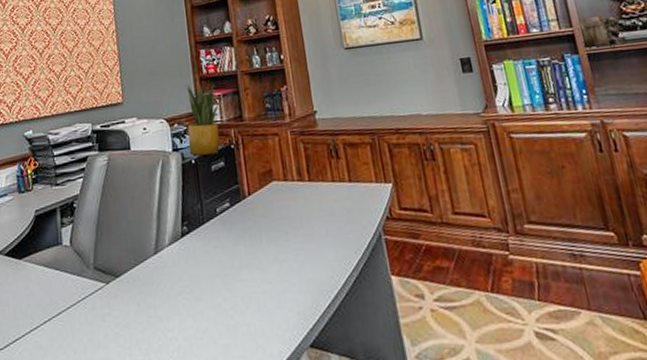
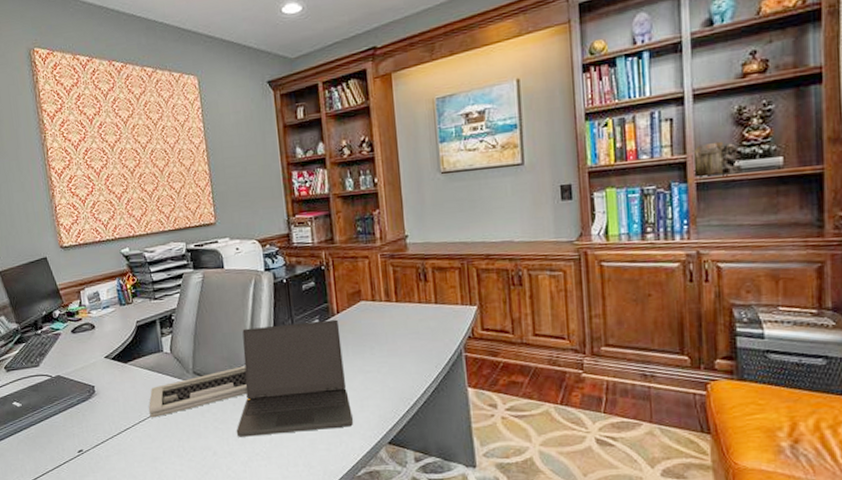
computer keyboard: none [43,258,153,325] -> present [149,366,248,418]
laptop: none [139,202,270,346] -> present [236,319,353,437]
planter: present [185,80,220,156] -> none [277,203,312,276]

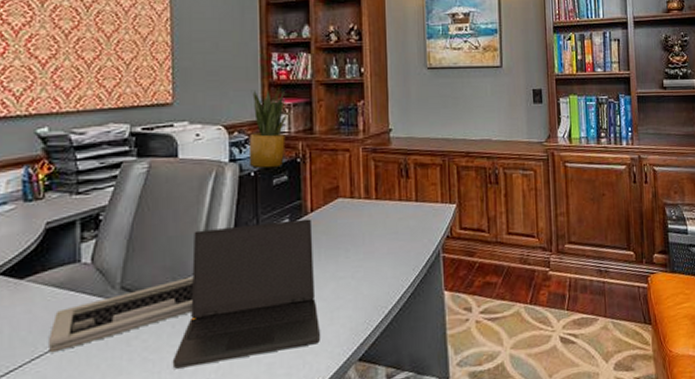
planter: none [277,203,312,276] -> present [248,87,290,169]
bookend: present [691,141,745,178] -> none [633,62,671,91]

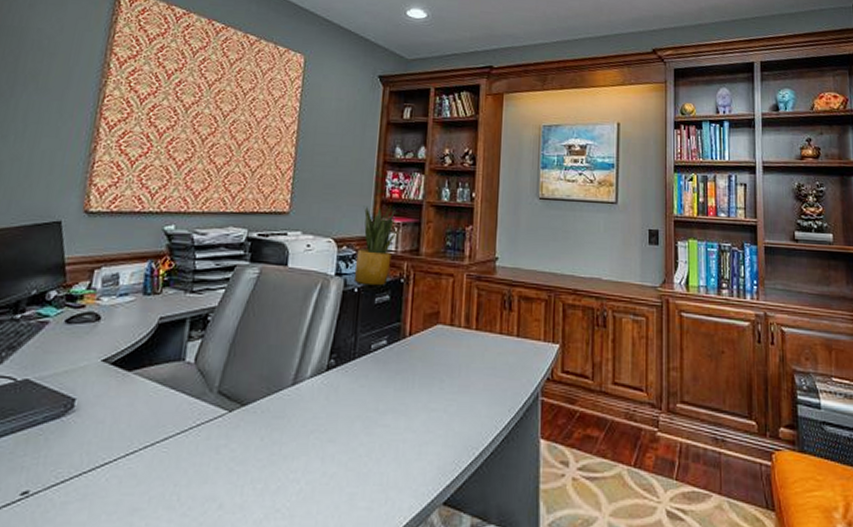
computer keyboard: present [49,277,194,353] -> none [143,389,288,451]
laptop: present [172,218,320,369] -> none [255,342,410,485]

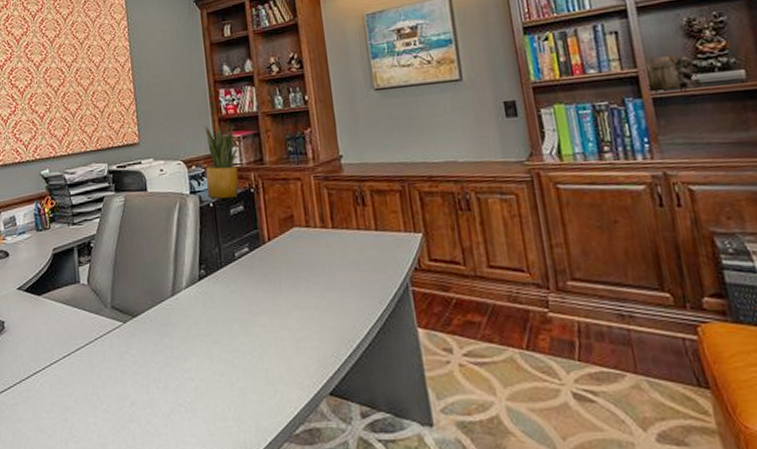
bookend: none [761,211,803,244] -> present [642,54,704,93]

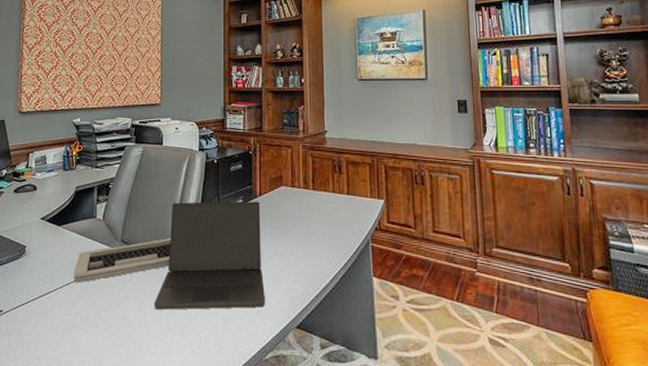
computer keyboard: none [62,300,170,360] -> present [74,238,171,283]
laptop: none [157,247,289,384] -> present [154,201,265,310]
planter: present [203,121,240,199] -> none [213,93,245,158]

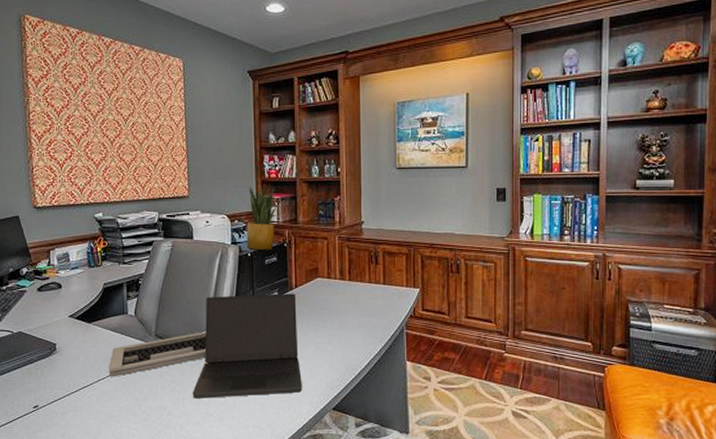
planter: none [213,93,245,158] -> present [246,184,278,251]
bookend: present [564,76,608,105] -> none [603,162,644,191]

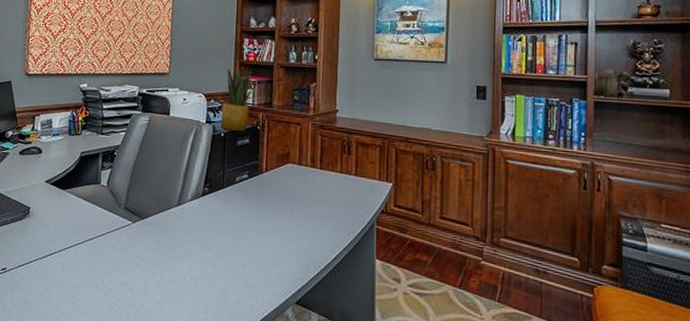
computer keyboard: present [109,332,207,377] -> none [77,208,174,247]
laptop: present [192,293,302,399] -> none [154,173,266,282]
bookend: none [603,162,644,191] -> present [591,68,636,99]

